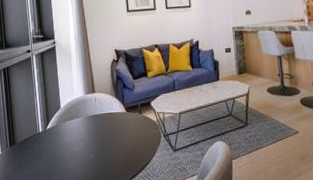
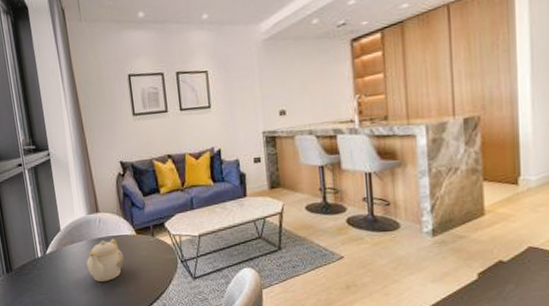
teapot: none [81,115,115,154] -> present [86,238,124,282]

